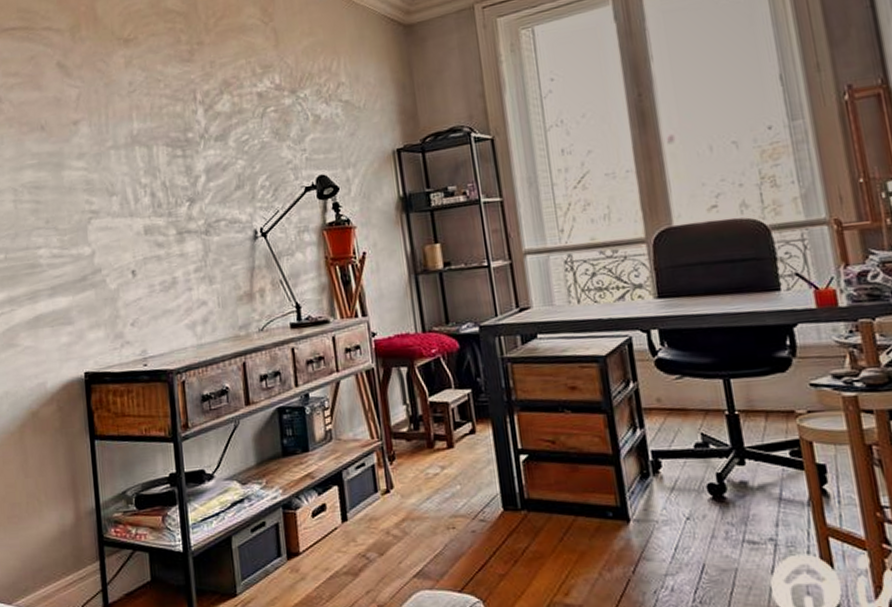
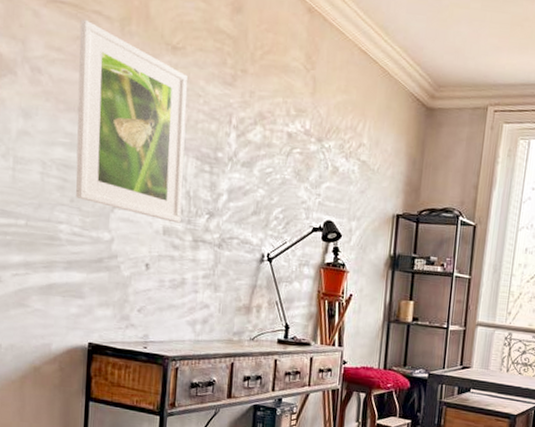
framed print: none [32,38,161,219] -> present [75,19,187,223]

